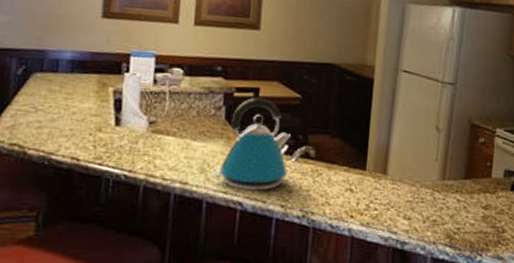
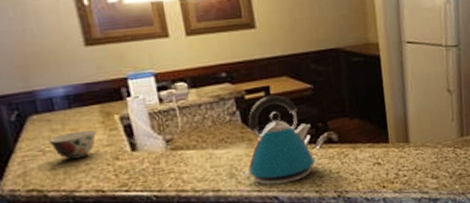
soup bowl: none [44,95,88,123] -> present [48,130,96,160]

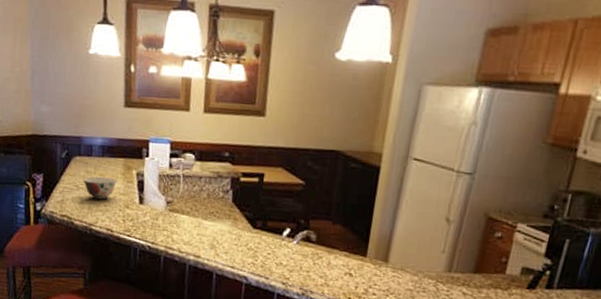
kettle: present [243,95,315,186] -> none [222,182,293,268]

